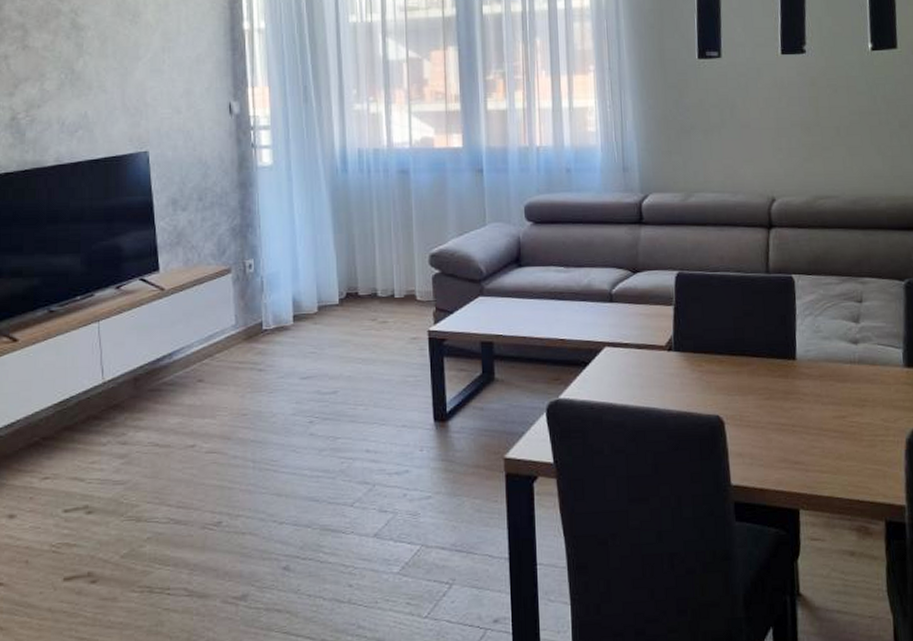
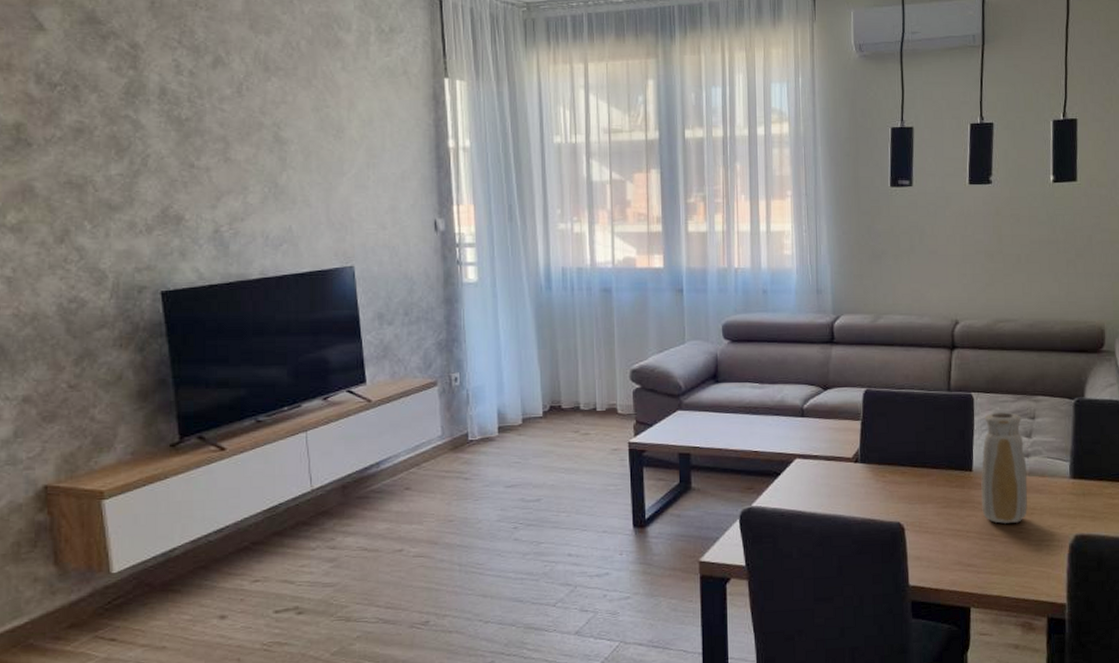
vase: none [805,295,858,417] -> present [981,412,1028,524]

